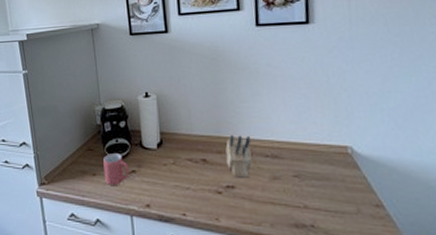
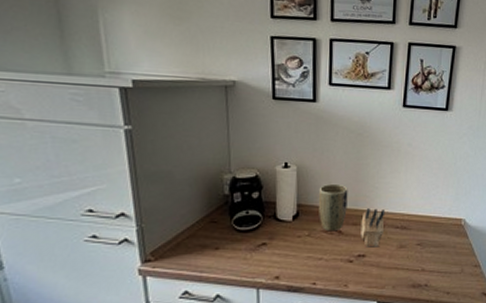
mug: present [103,154,130,185] -> none [229,226,260,259]
plant pot: none [179,110,210,160] -> present [318,183,348,232]

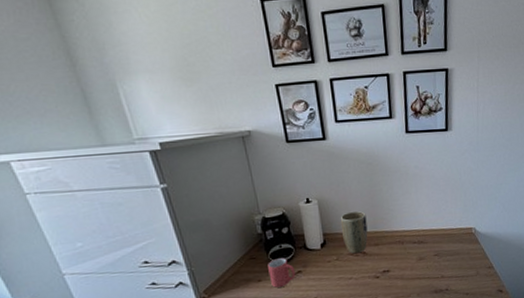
mug: none [229,226,260,259] -> present [268,258,296,288]
knife block: present [359,208,386,247] -> none [381,227,404,264]

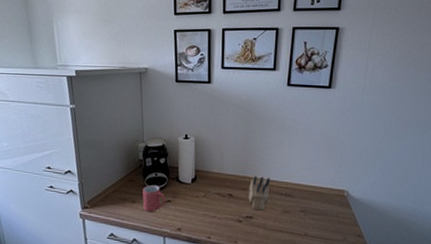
plant pot: present [340,210,368,254] -> none [212,153,238,195]
knife block: none [381,227,404,264] -> present [248,176,271,211]

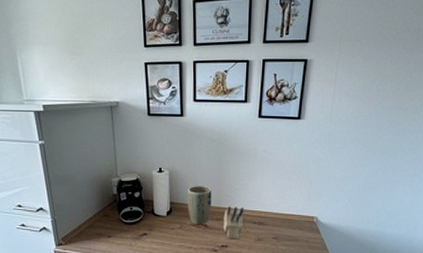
mug: present [142,185,166,212] -> none [118,219,142,245]
plant pot: none [212,153,238,195] -> present [187,185,212,225]

